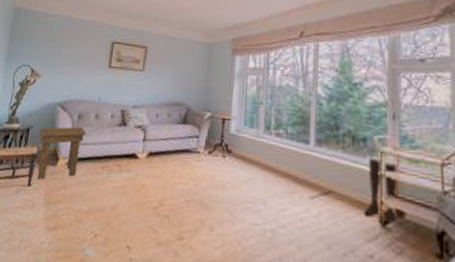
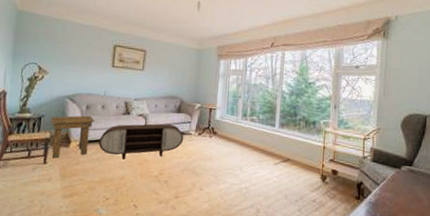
coffee table: none [89,138,191,184] -> present [98,123,184,160]
boots: present [364,158,397,223] -> none [311,135,335,179]

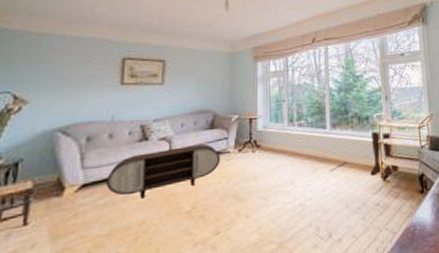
side table: present [50,115,95,159] -> none [32,149,100,216]
boots: none [311,135,335,179] -> present [370,131,393,178]

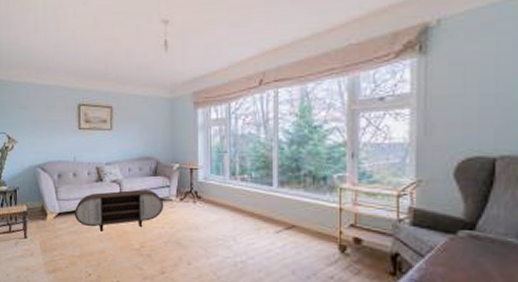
boots: present [370,131,393,178] -> none [324,194,355,249]

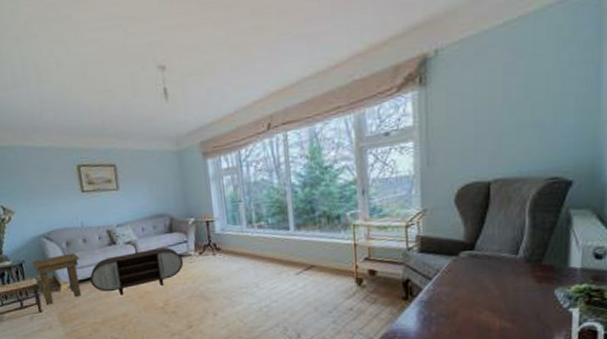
side table: none [25,185,68,233] -> present [31,252,82,305]

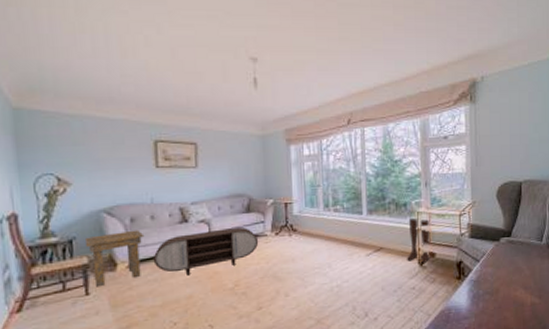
boots: none [342,231,370,282] -> present [407,217,430,263]

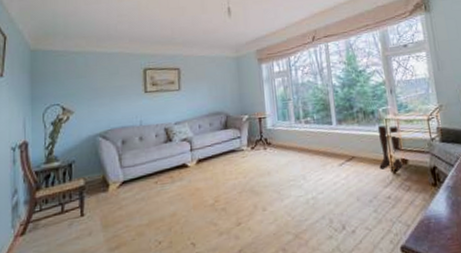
side table: present [84,230,145,287] -> none [82,151,134,208]
coffee table: present [153,226,259,276] -> none [141,143,236,194]

